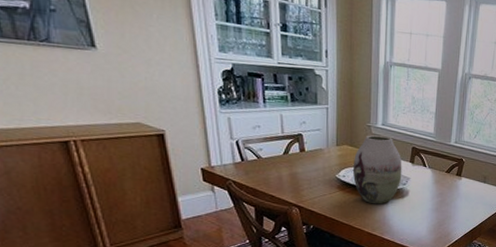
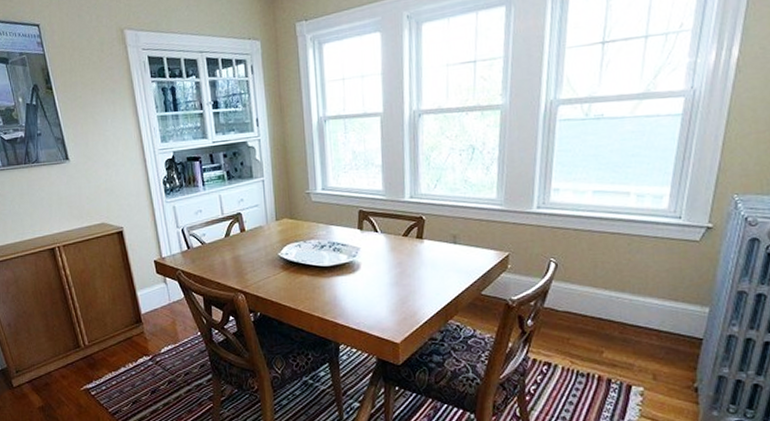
vase: present [352,135,402,205] -> none [295,202,351,283]

